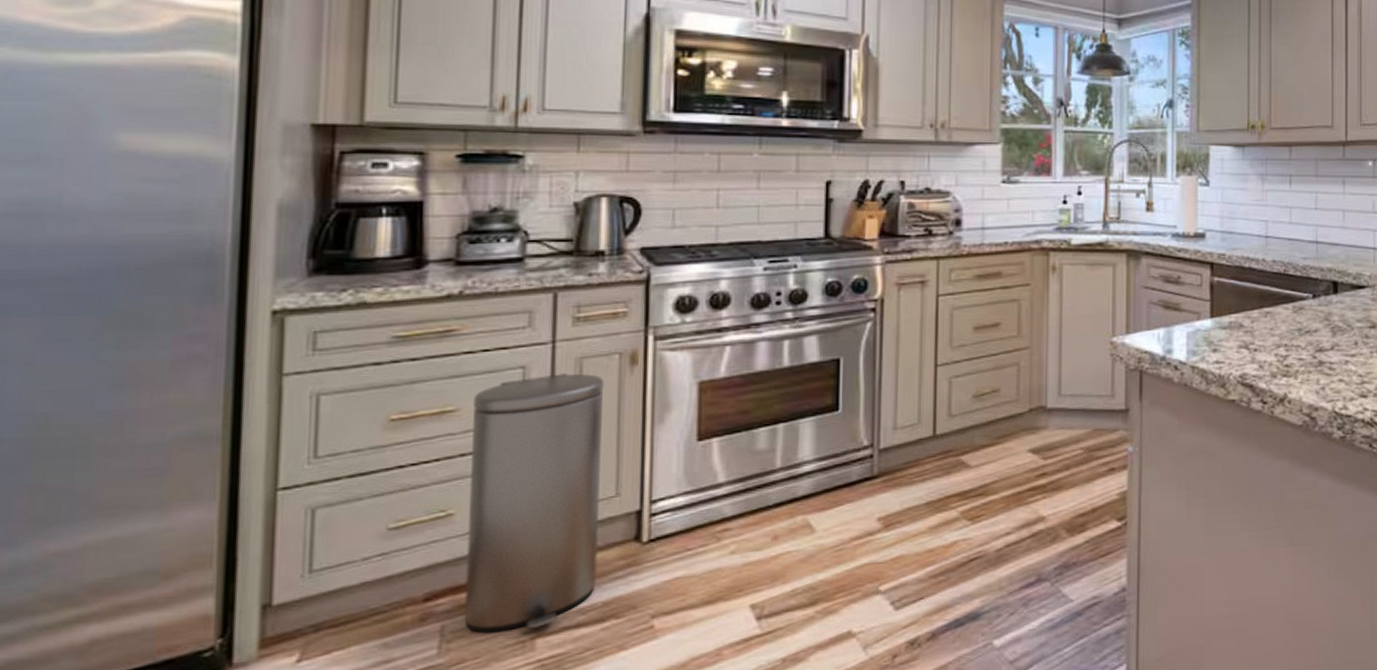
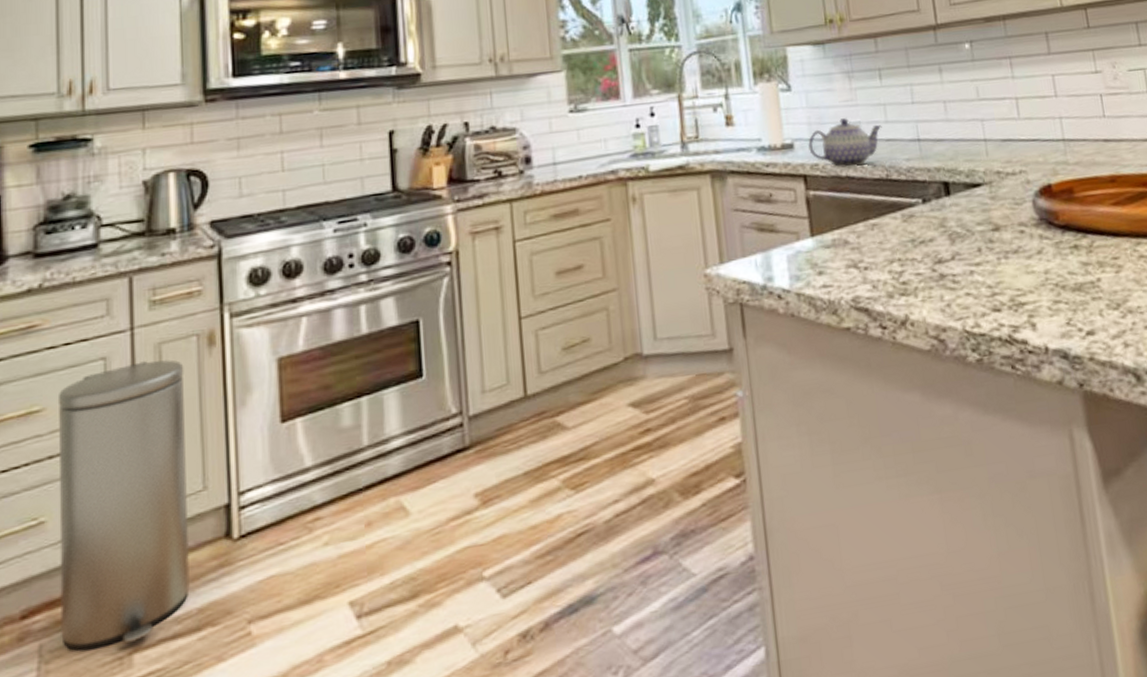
teapot: none [1218,216,1286,259] -> present [808,118,882,168]

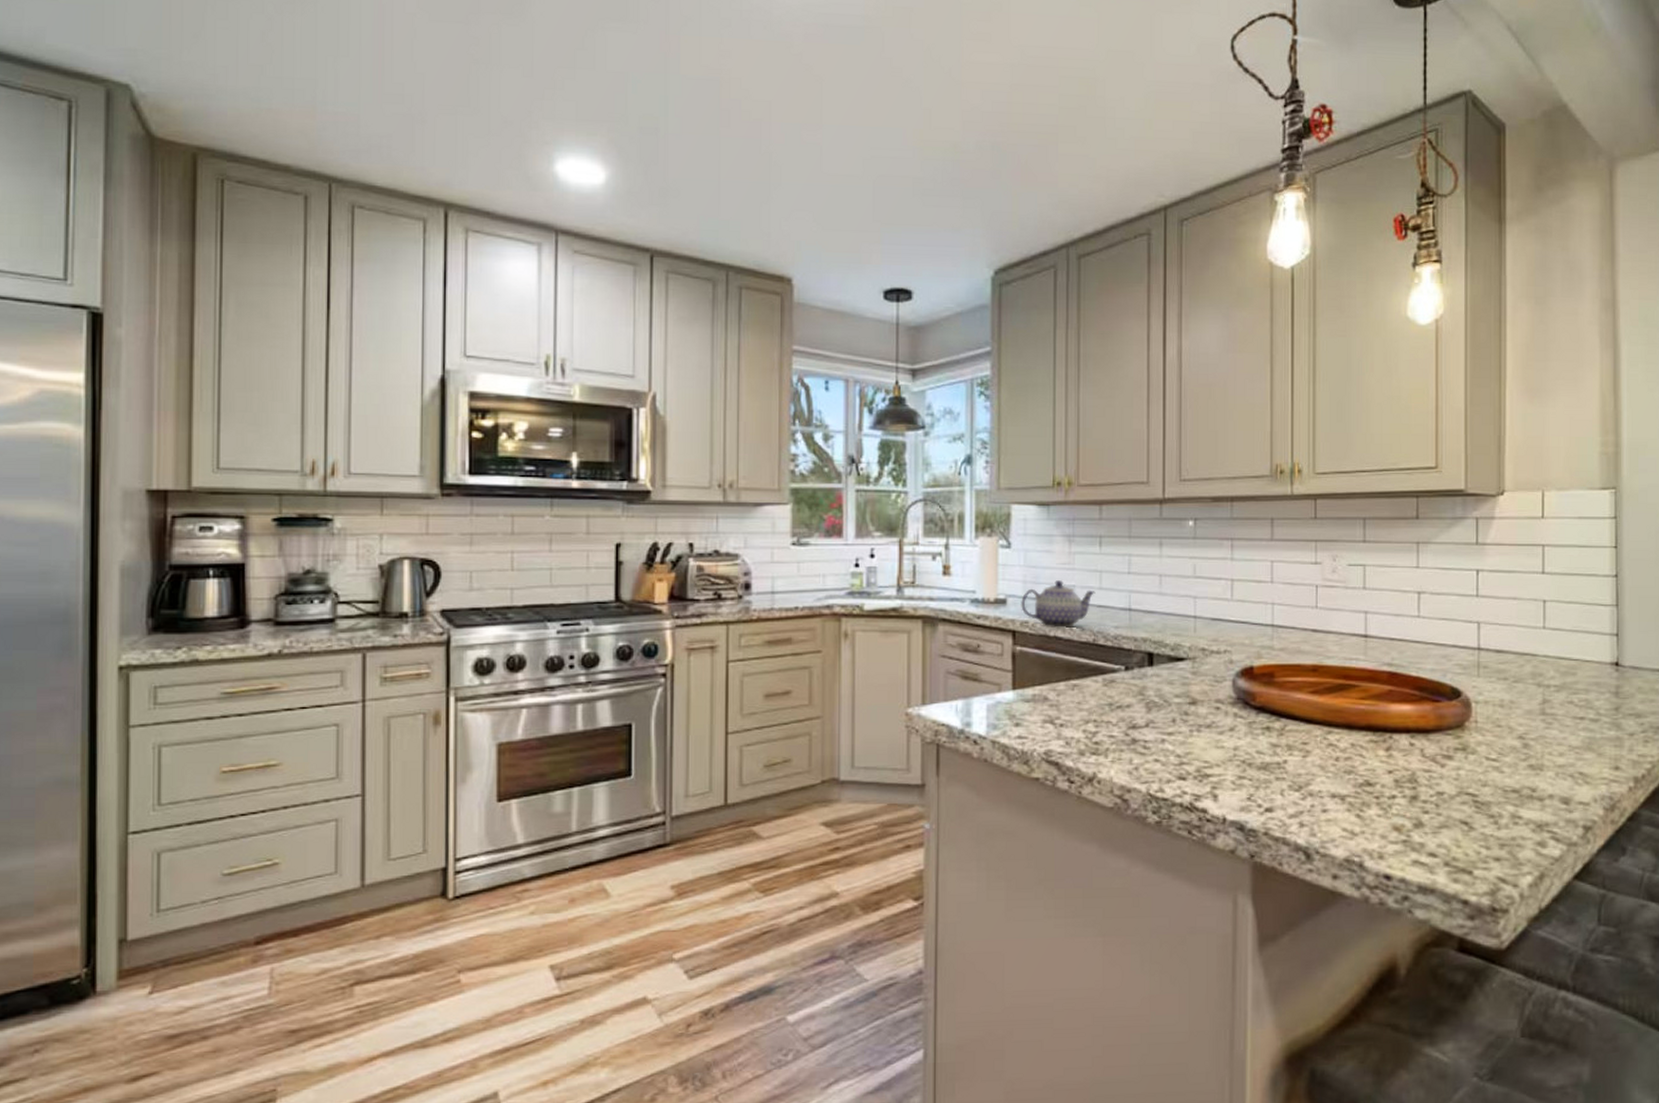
pedal bin: present [57,359,190,651] -> none [290,732,411,978]

